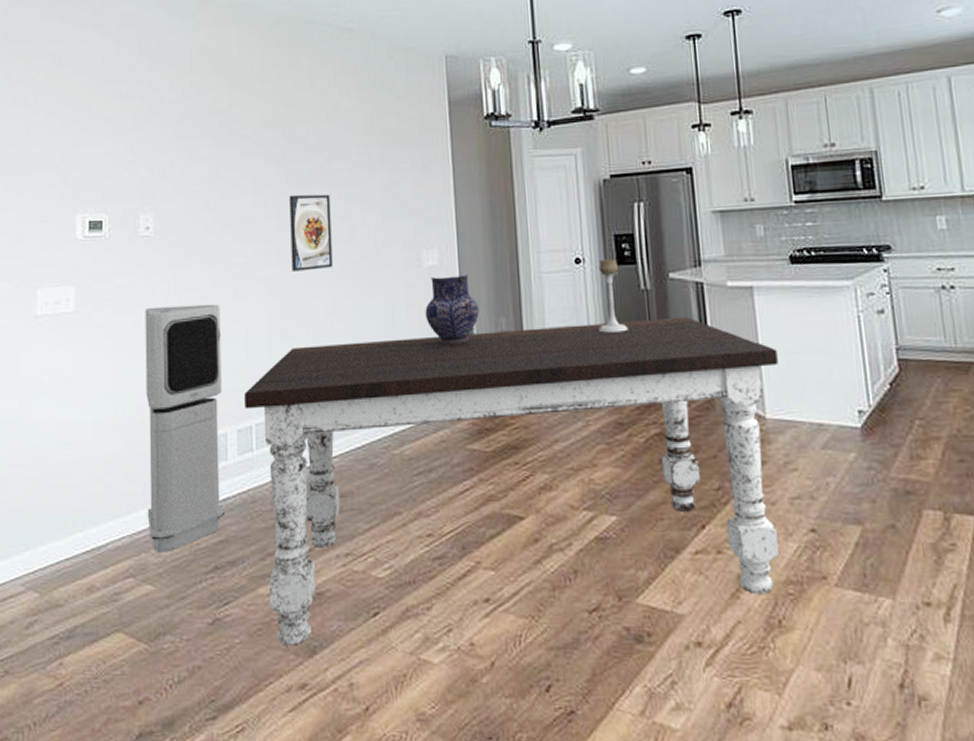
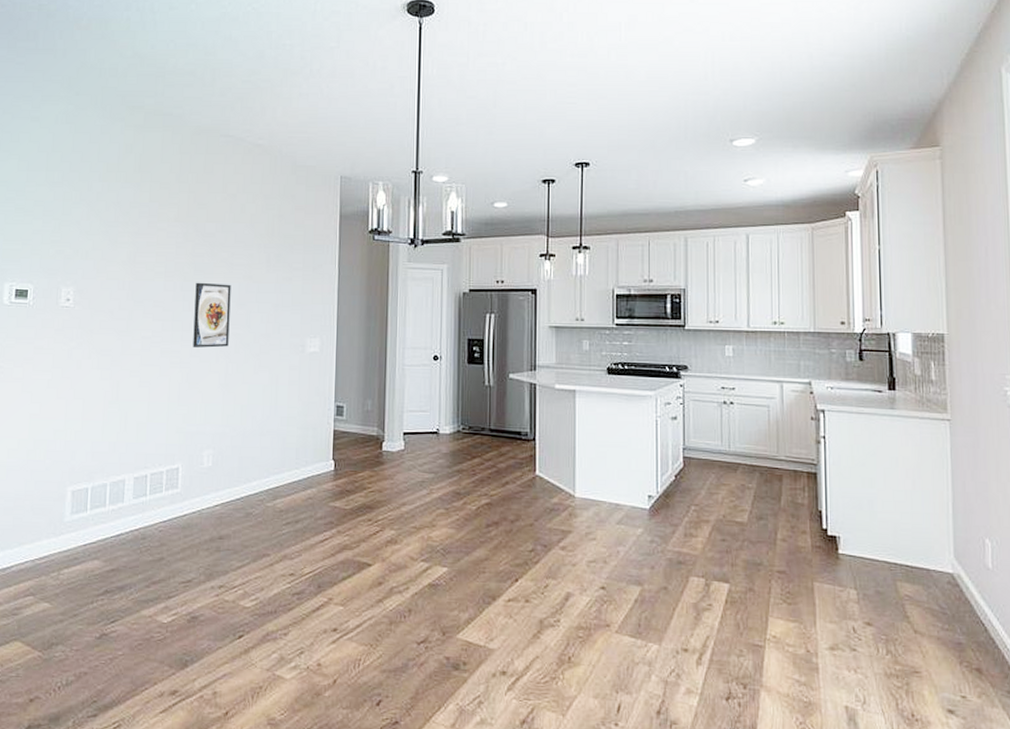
air purifier: present [145,304,225,551] -> none [49,368,127,576]
dining table: present [244,316,779,646] -> none [142,410,589,659]
pottery: present [425,274,479,345] -> none [304,361,350,419]
candle holder: present [598,258,629,333] -> none [448,358,472,419]

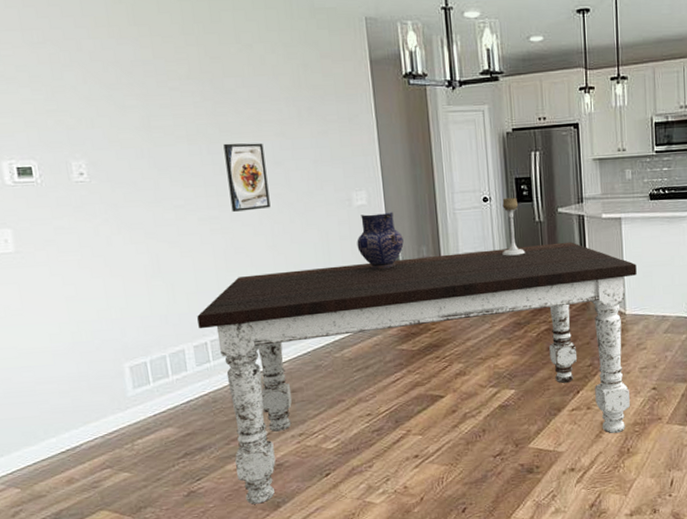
dining table: none [142,410,589,659] -> present [197,242,637,505]
pottery: none [304,361,350,419] -> present [357,211,404,270]
candle holder: none [448,358,472,419] -> present [502,197,526,256]

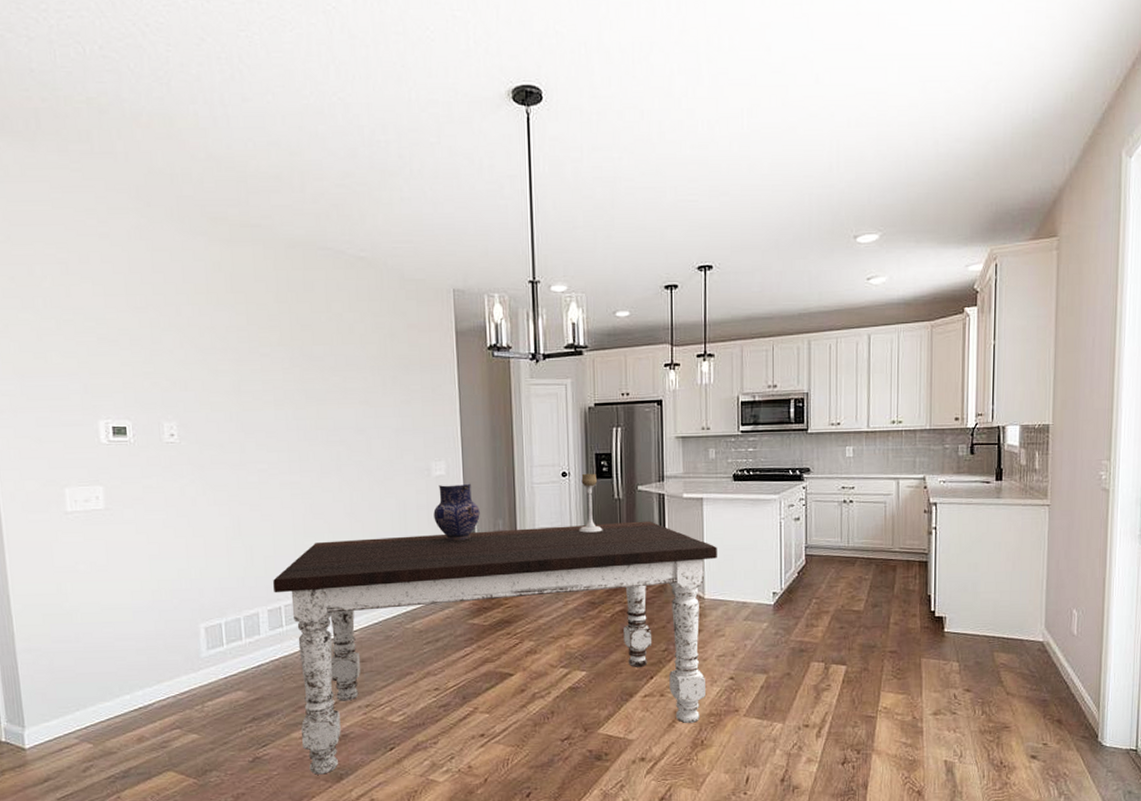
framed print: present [223,143,271,212] -> none [309,409,351,477]

